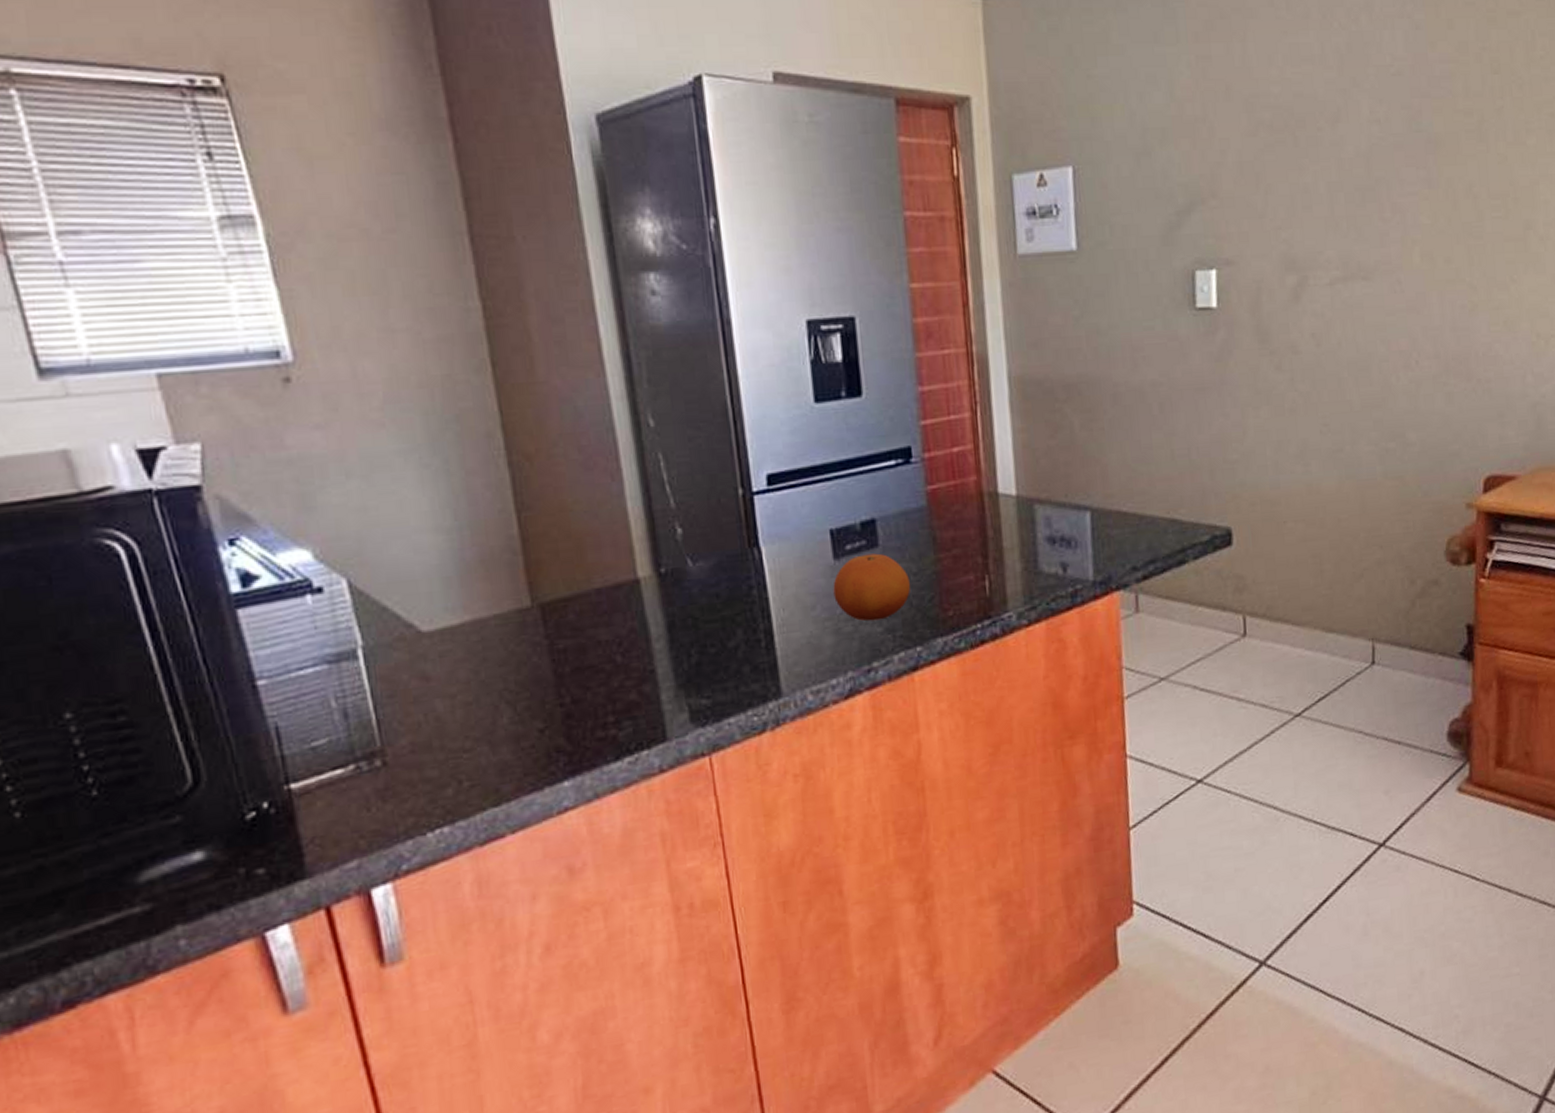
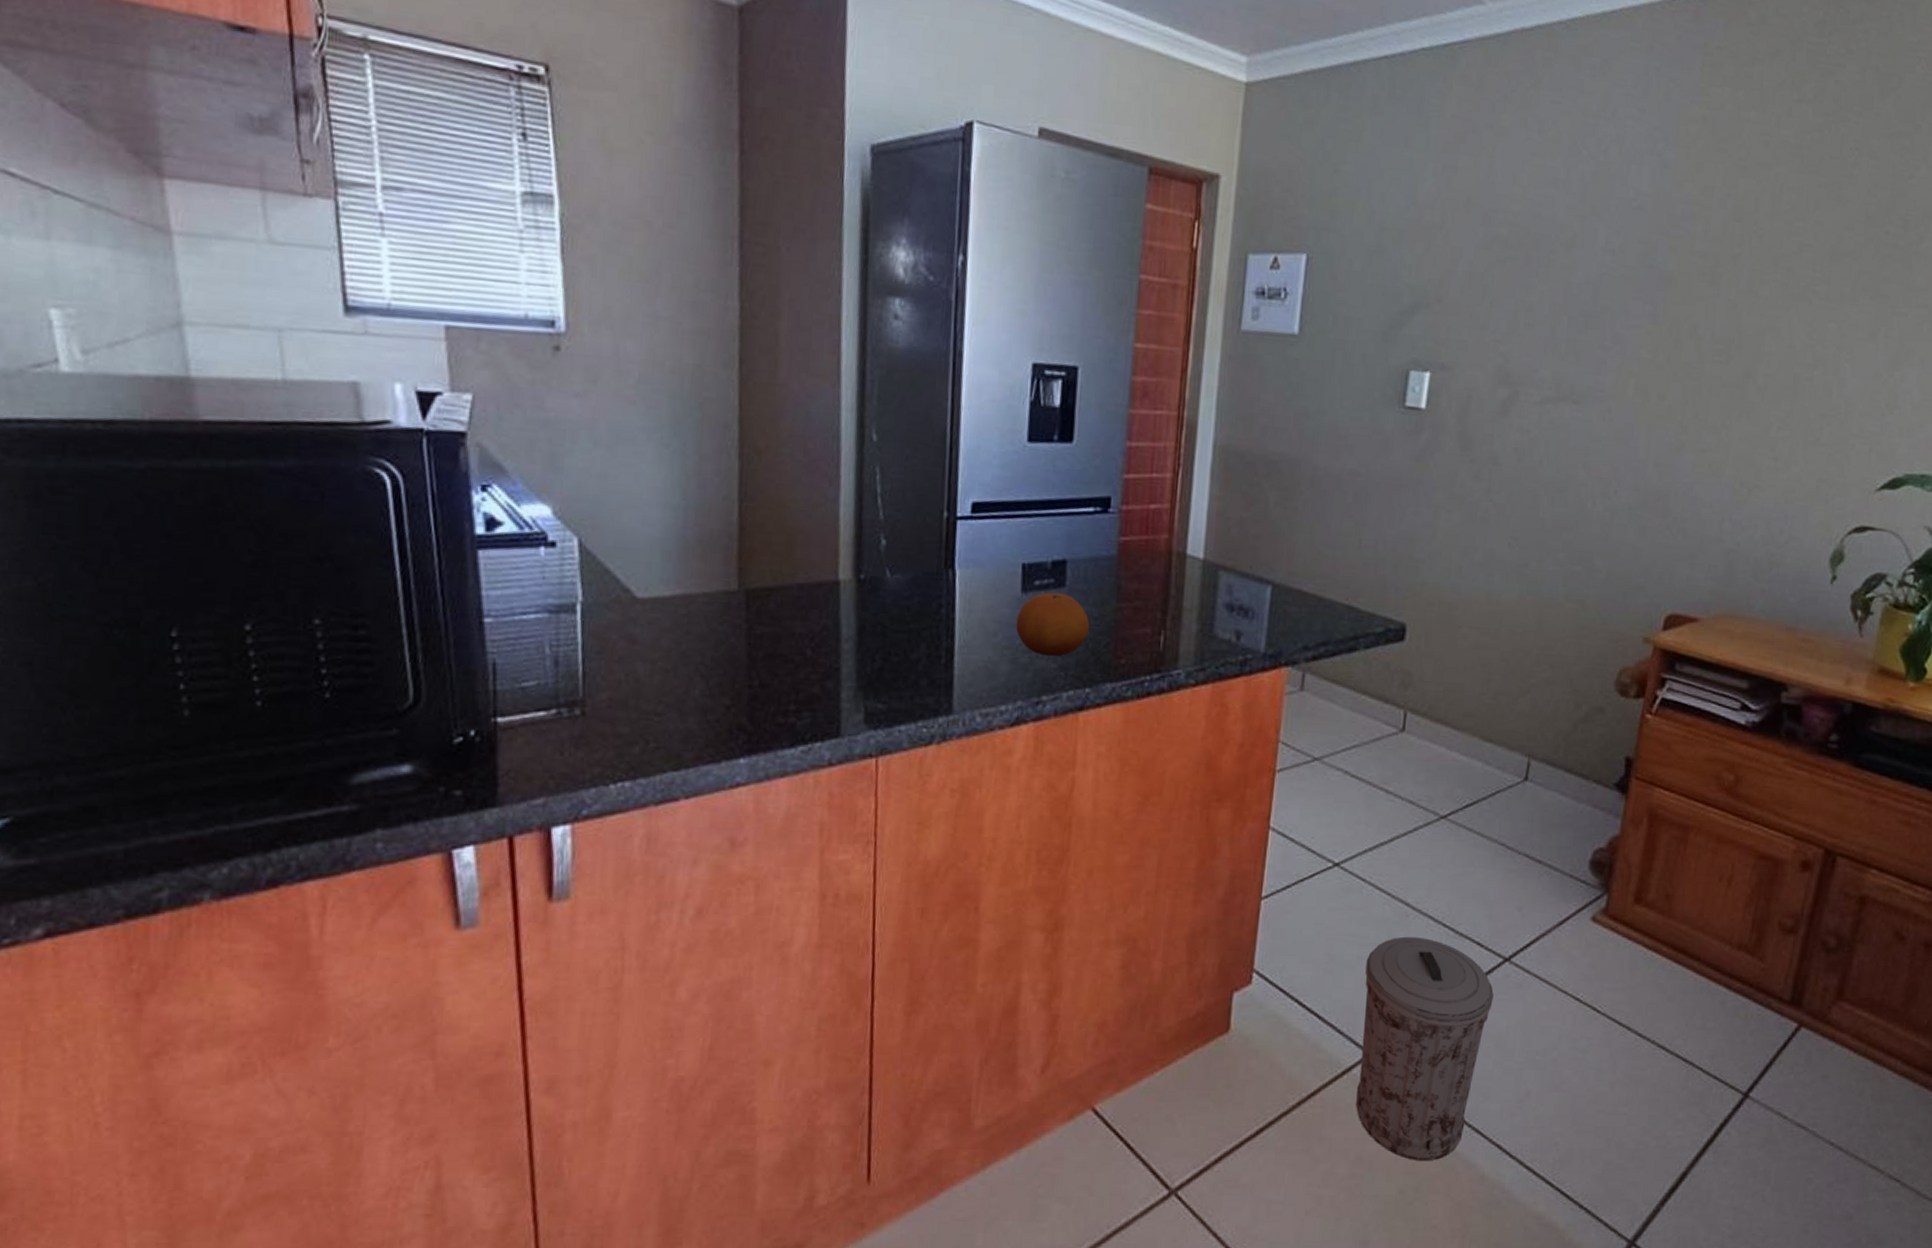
trash can: none [1244,838,1375,1060] -> present [1356,936,1494,1160]

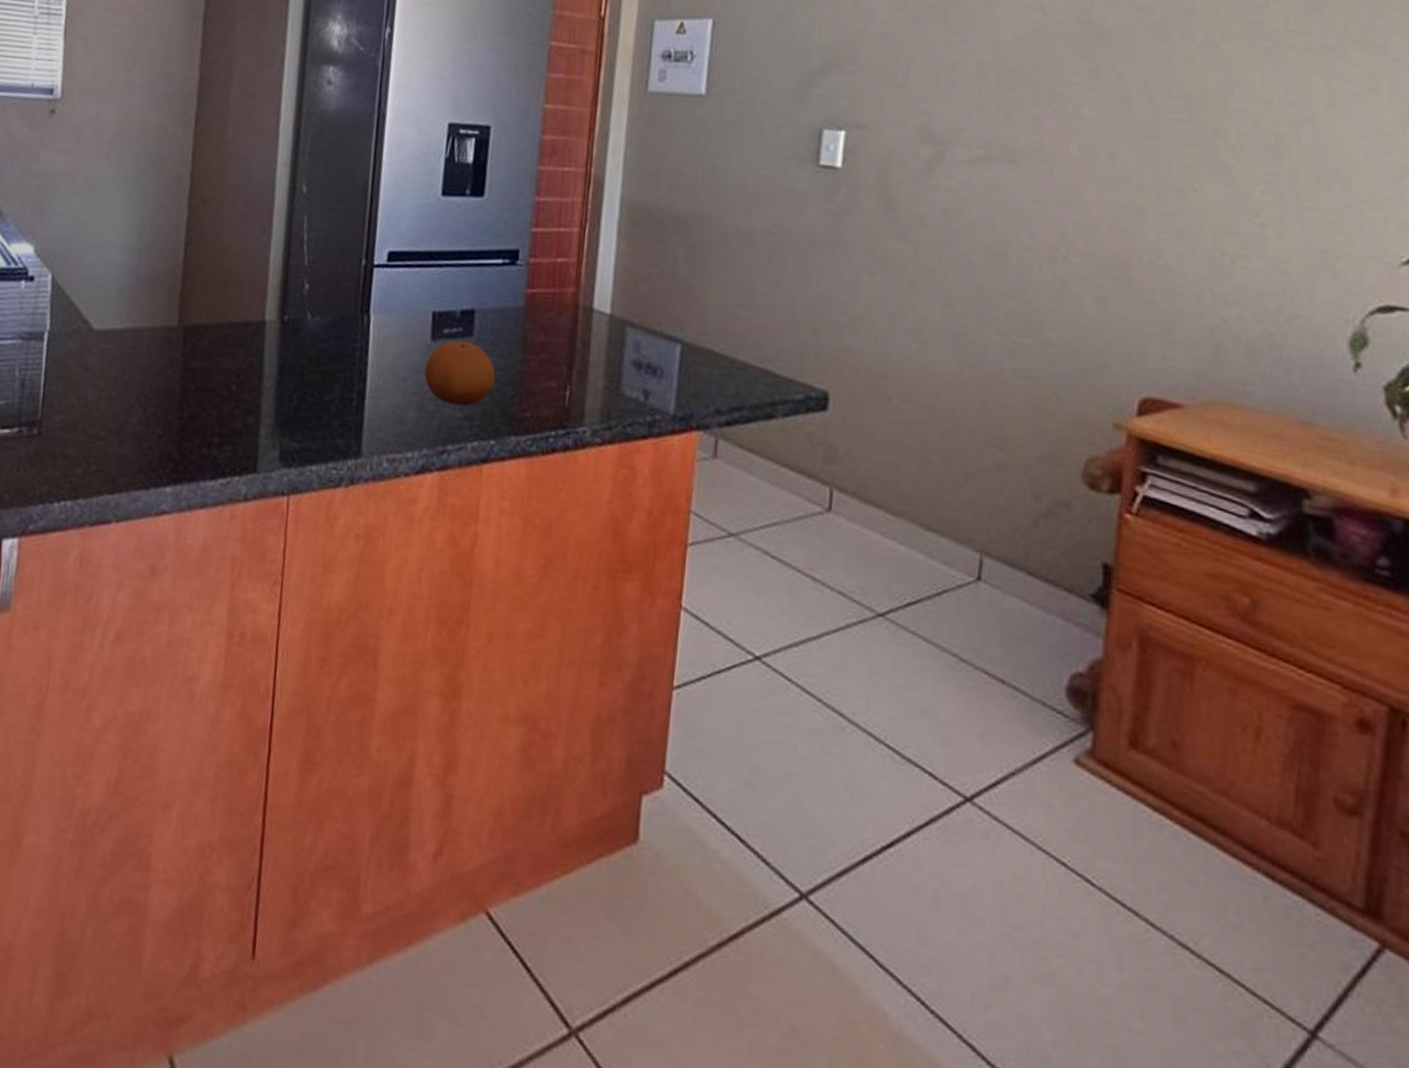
trash can: present [1356,936,1494,1160] -> none [788,753,953,1051]

